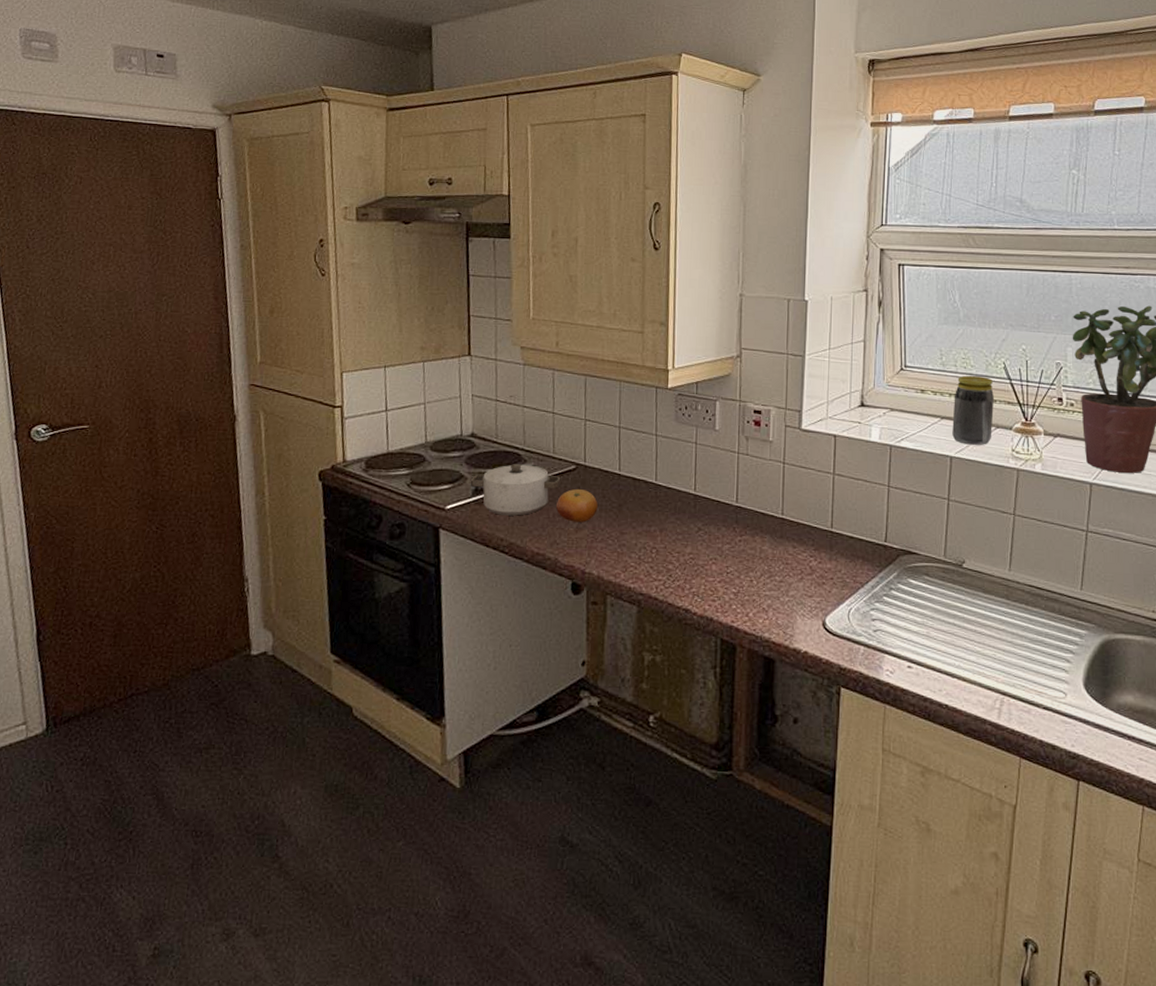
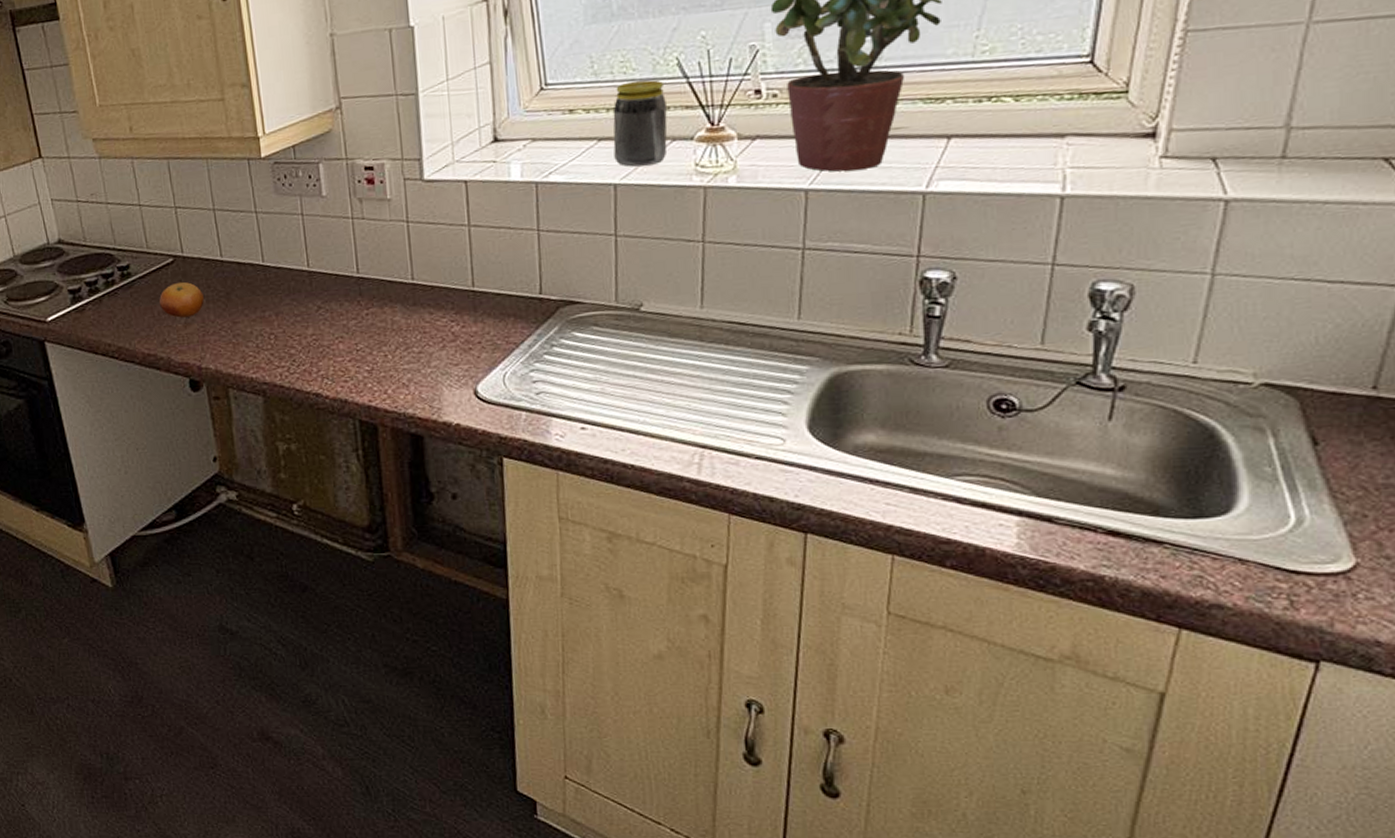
cooking pot: present [471,463,561,516] -> none [67,264,160,320]

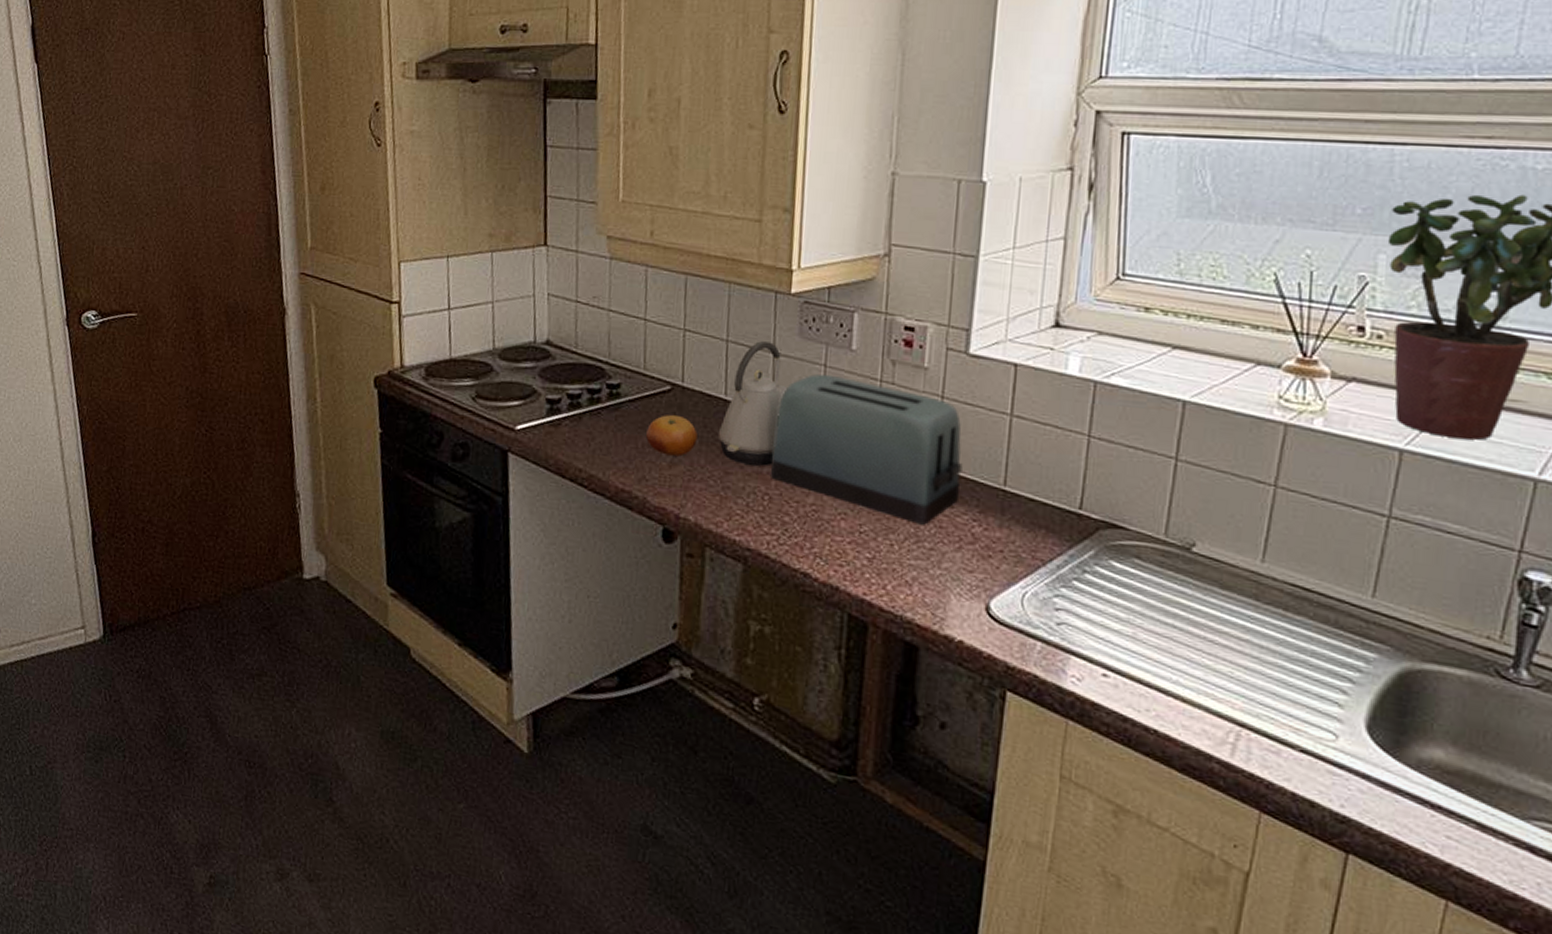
kettle: none [220,203,274,313] -> present [717,340,788,466]
toaster: none [268,221,436,334] -> present [771,374,963,525]
jar: present [612,80,668,168] -> none [1188,289,1256,389]

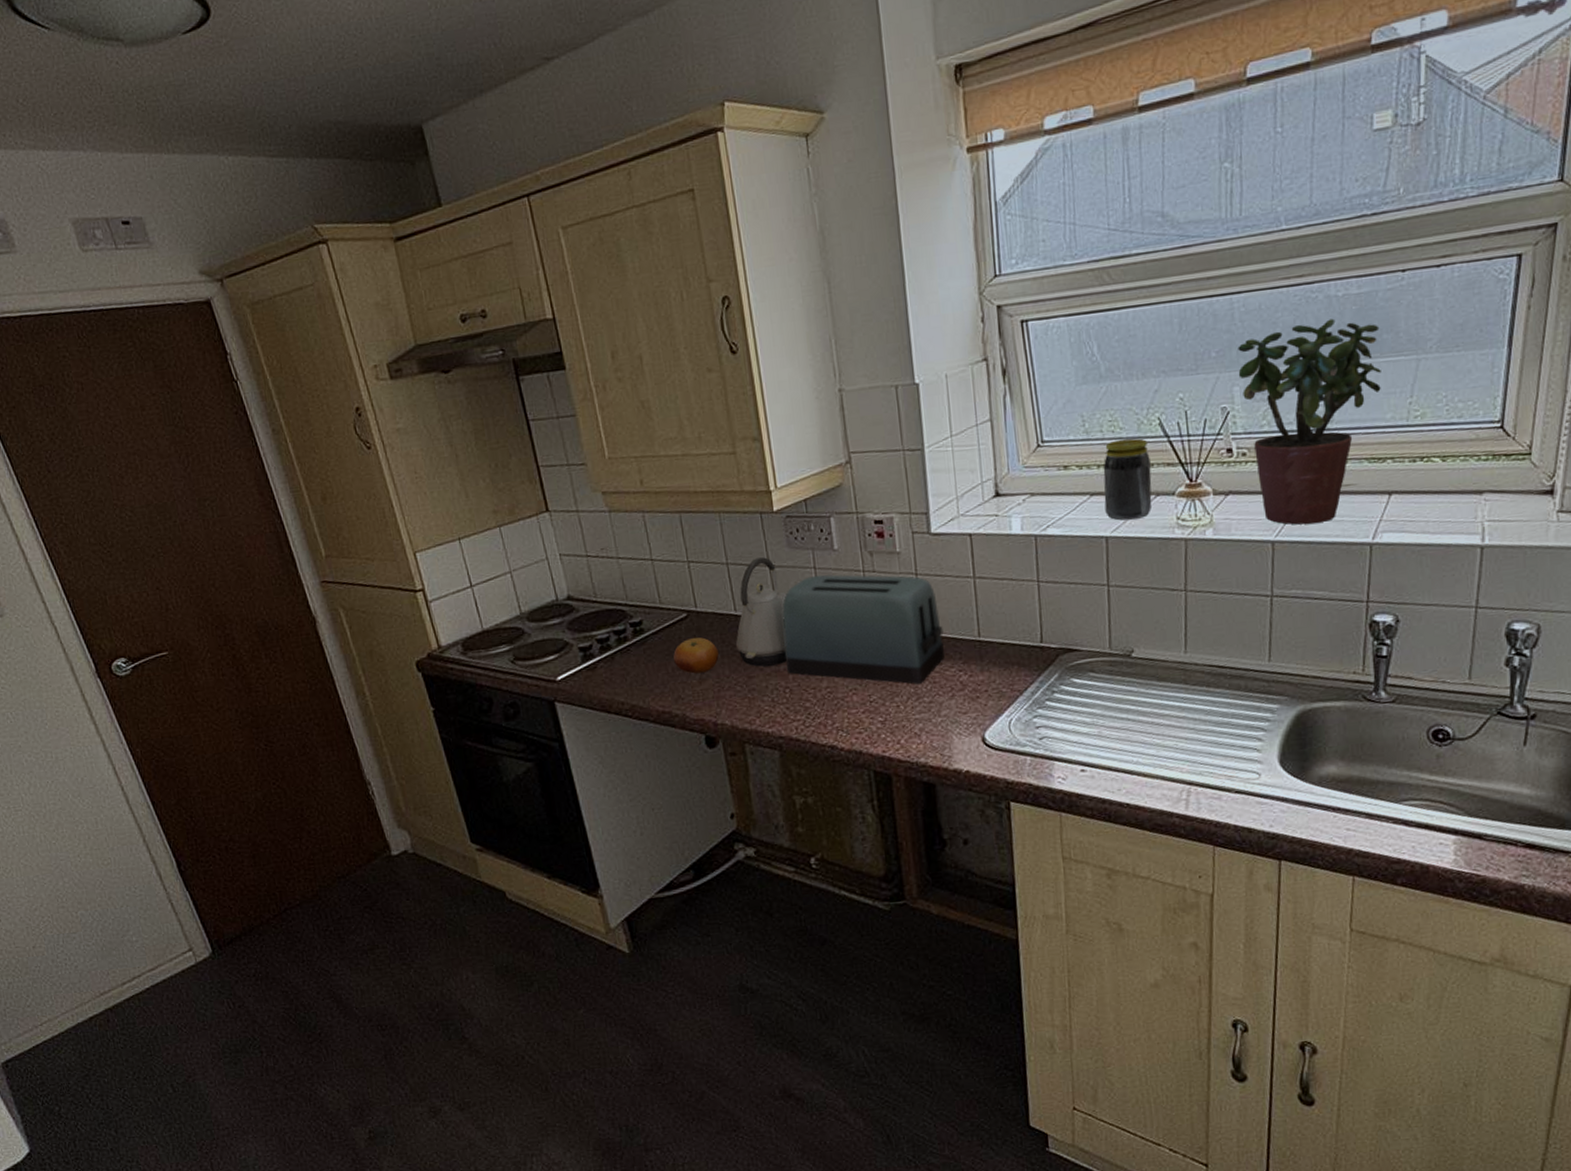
jar: none [1188,289,1256,389] -> present [1103,438,1152,521]

